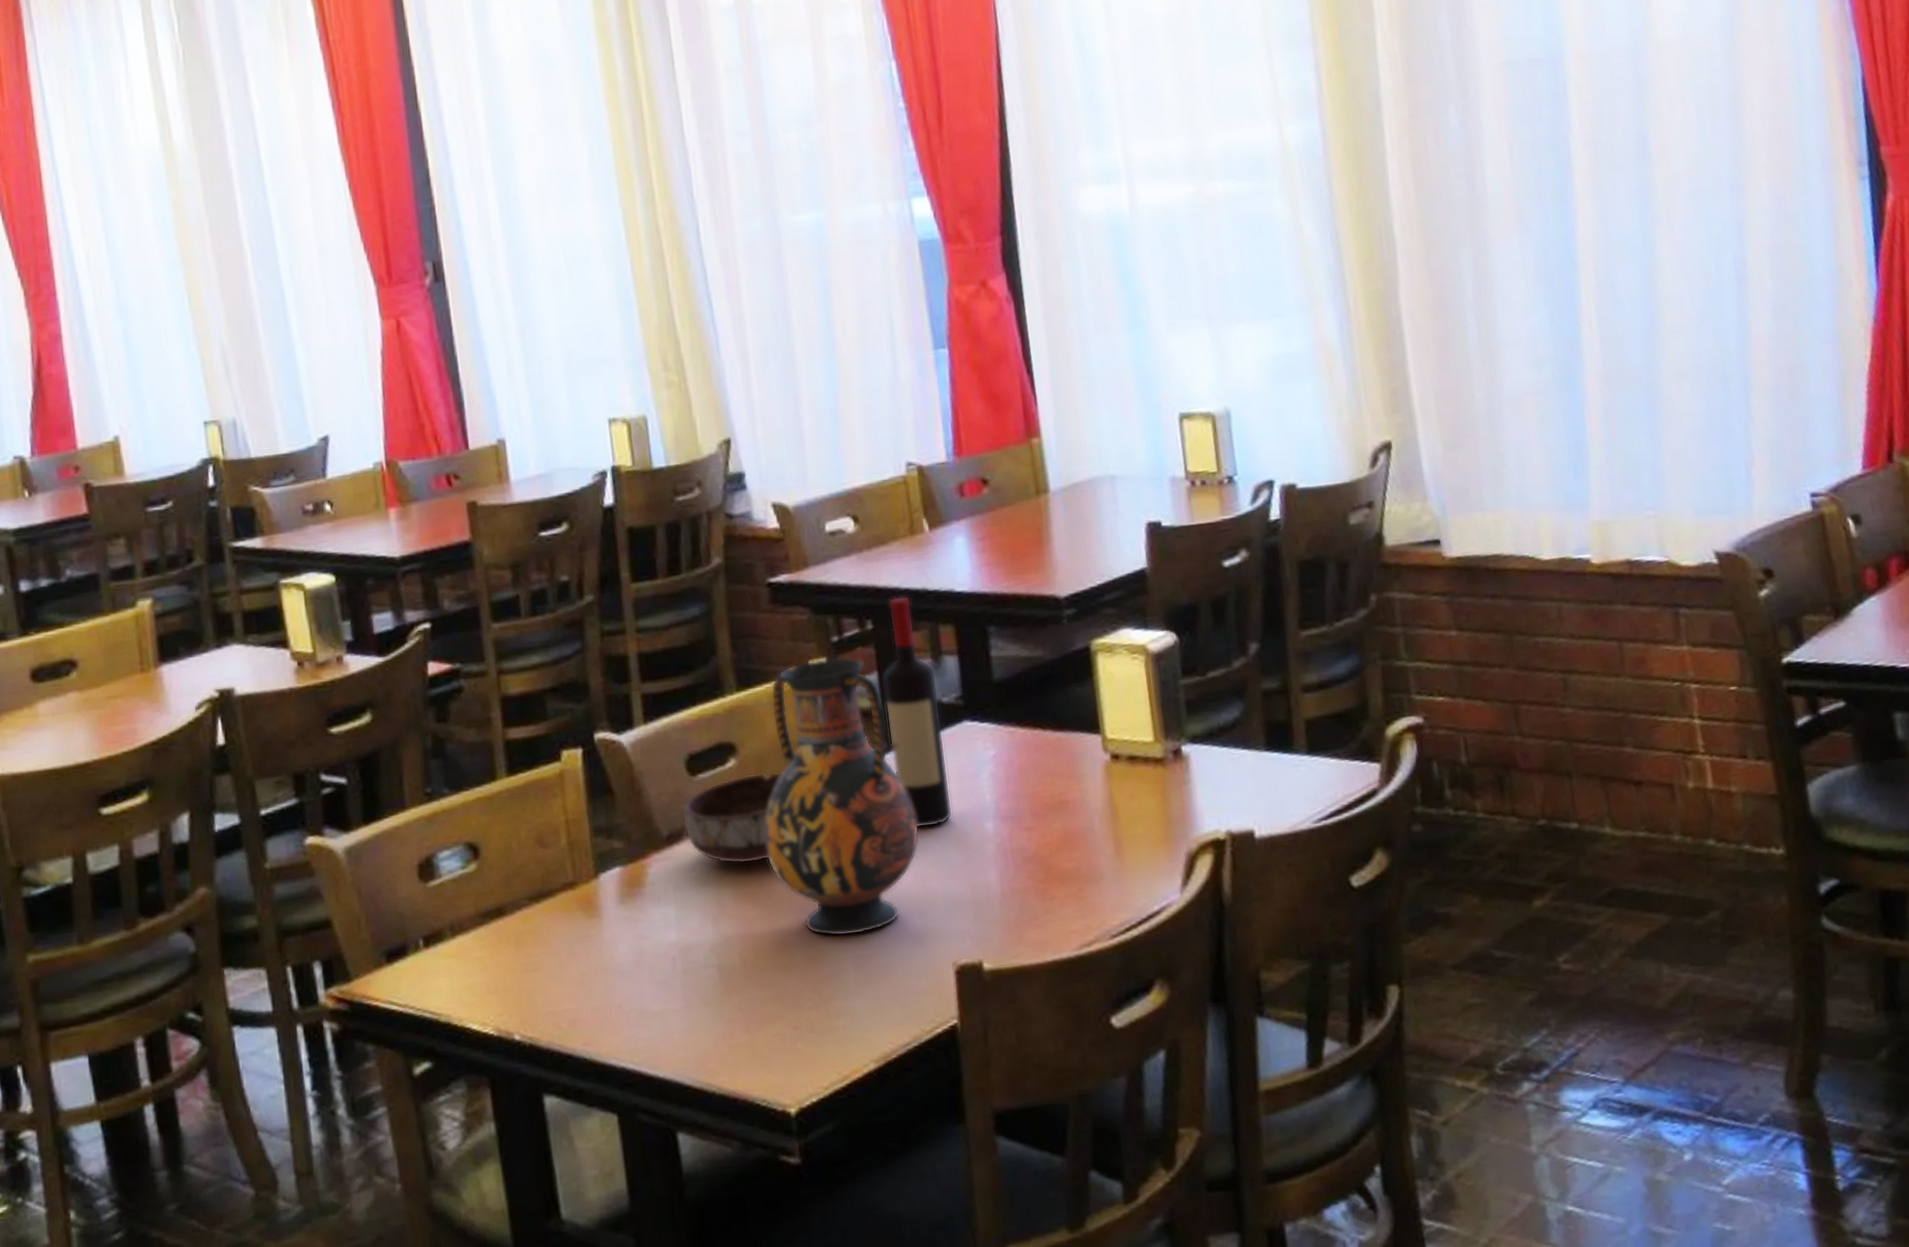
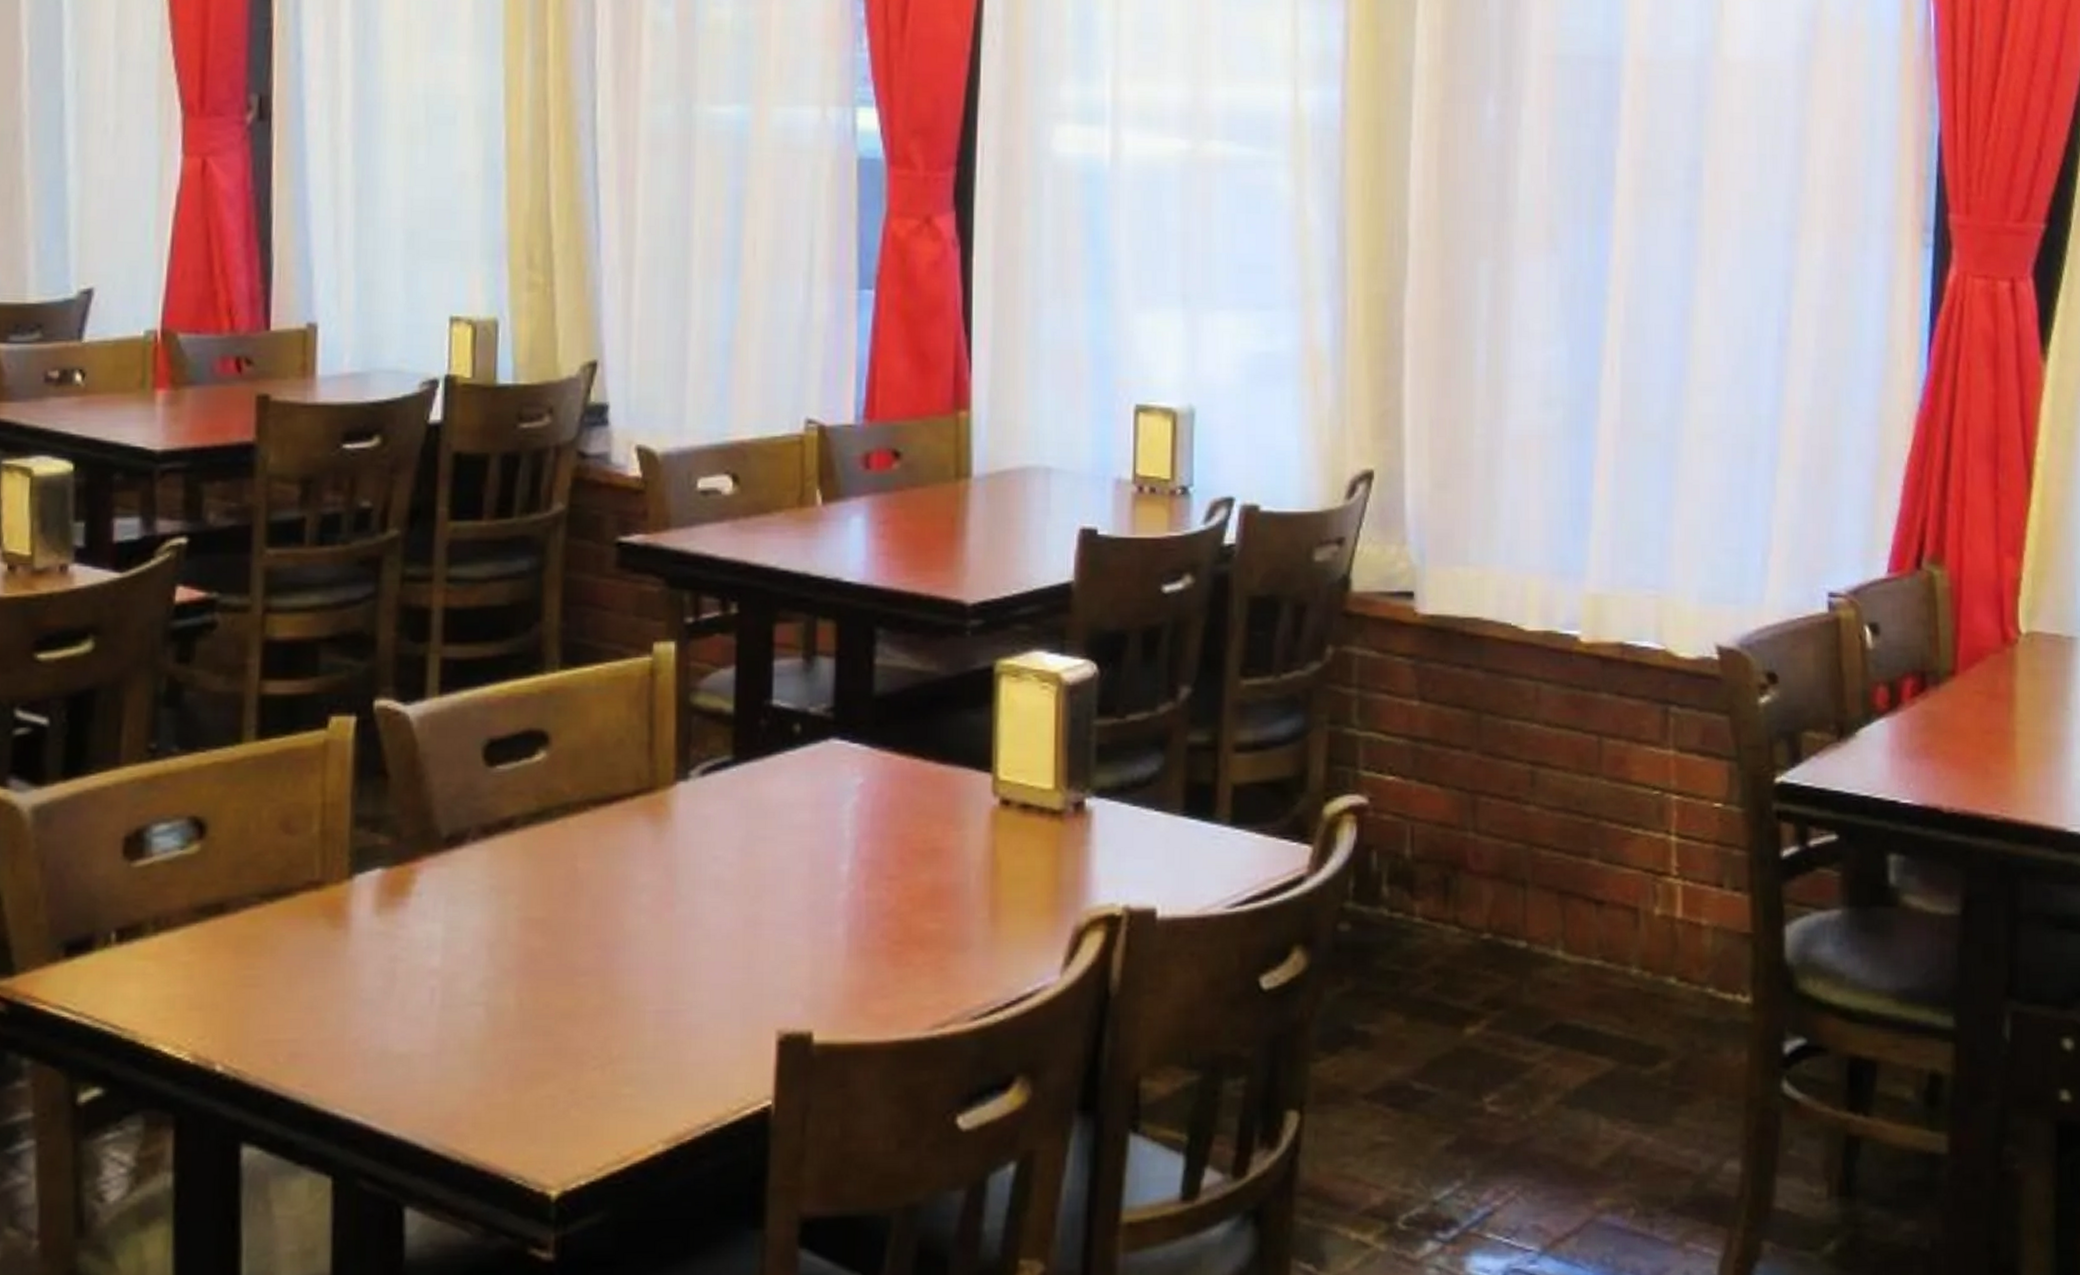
bowl: present [683,772,782,864] -> none [471,772,601,882]
vase: present [765,657,920,937] -> none [567,643,759,984]
wine bottle: present [881,595,953,829] -> none [737,578,806,863]

